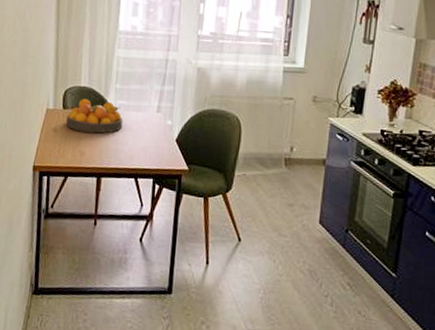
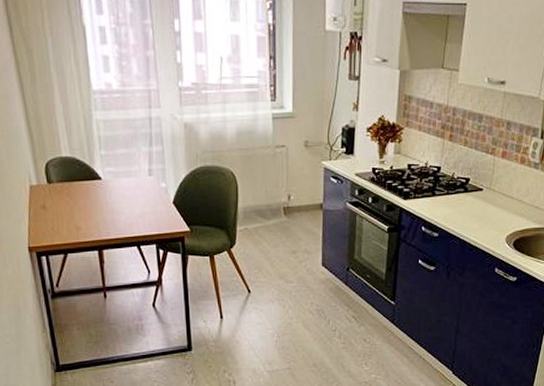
fruit bowl: present [65,99,123,134] -> none [53,170,116,206]

